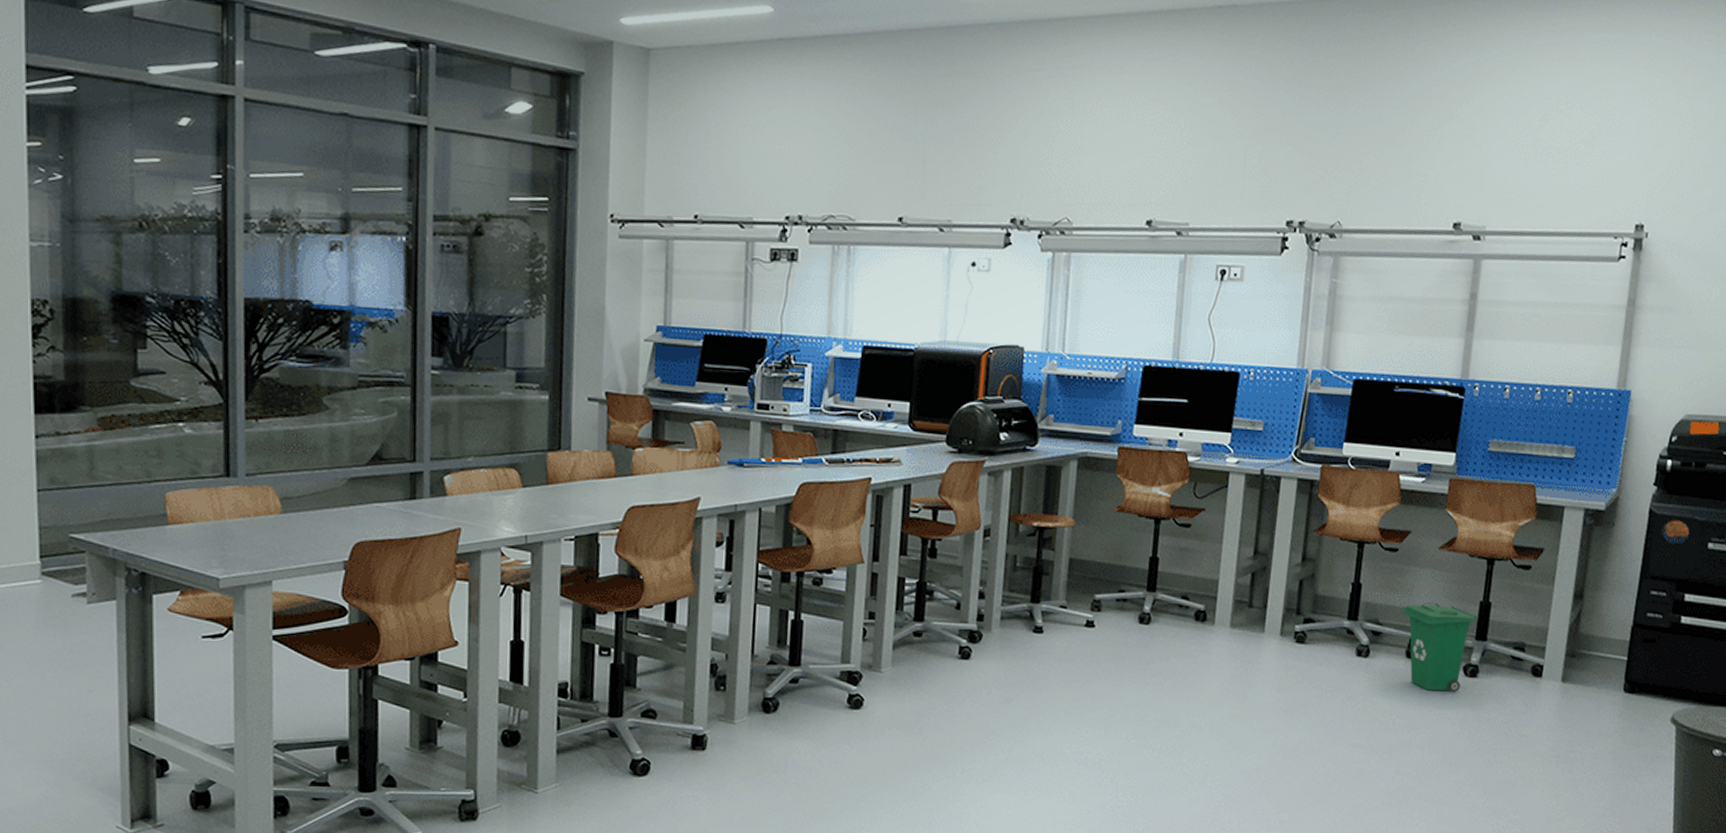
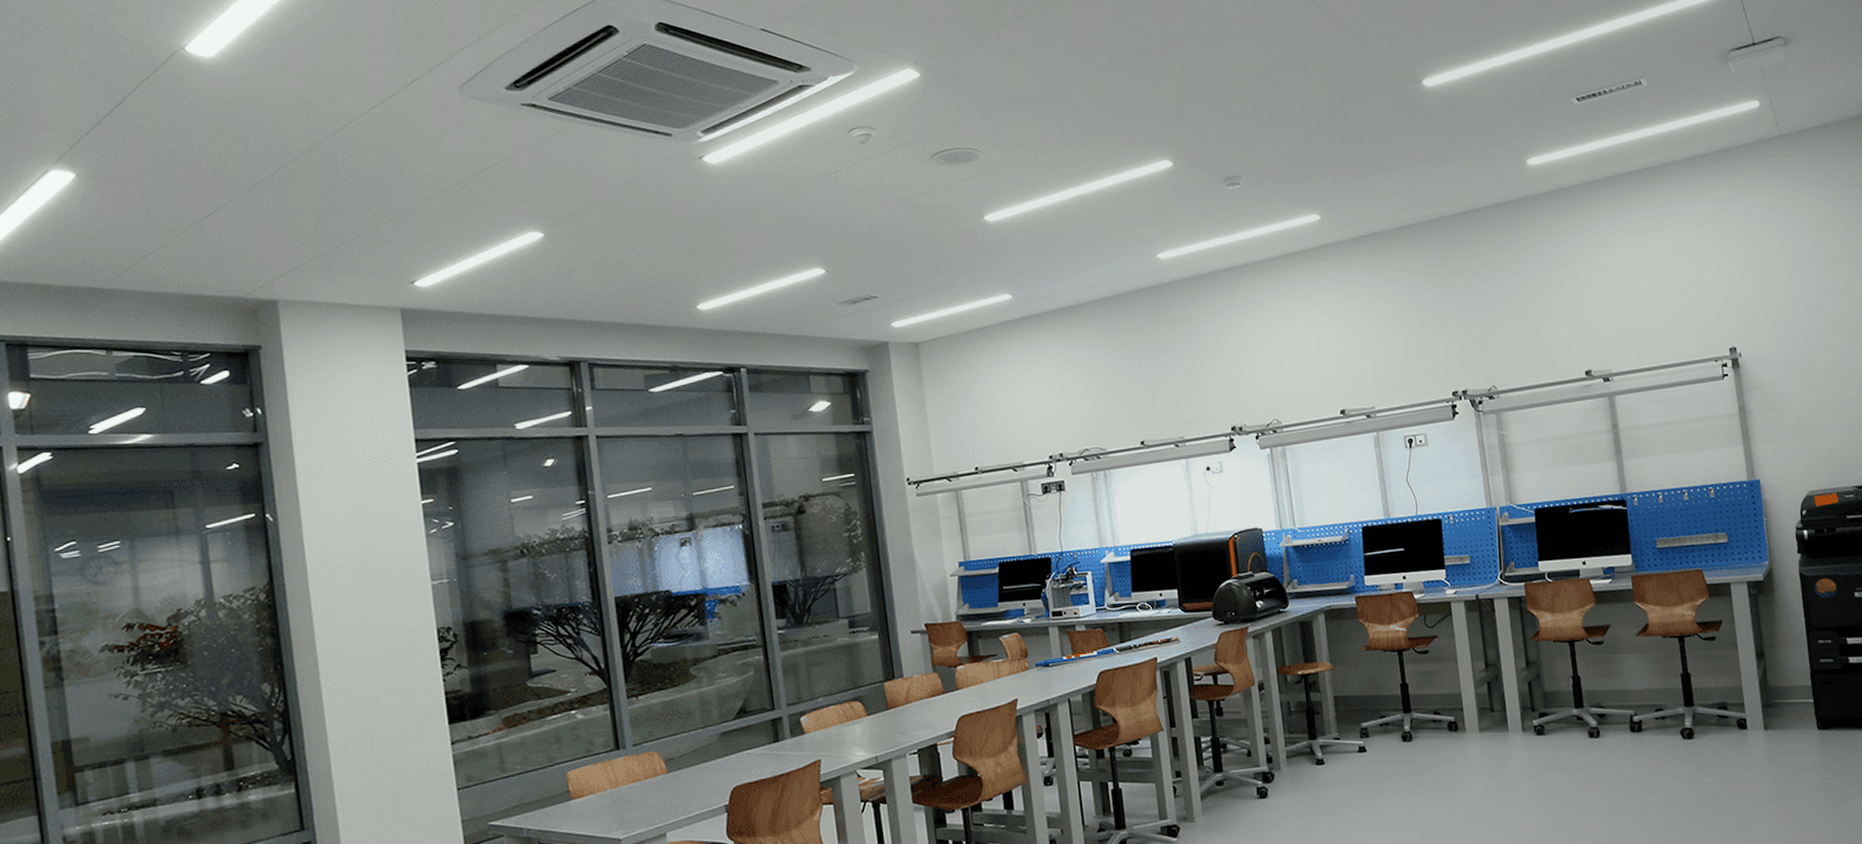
recycling bin: present [1402,603,1478,692] -> none [1619,681,1682,757]

